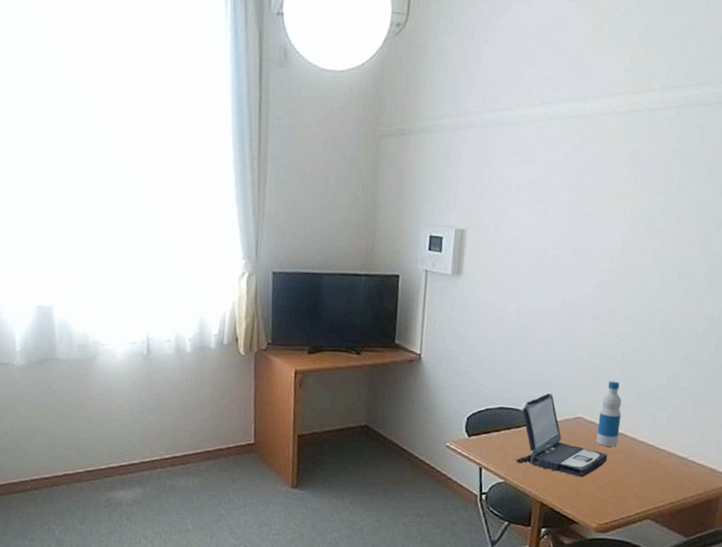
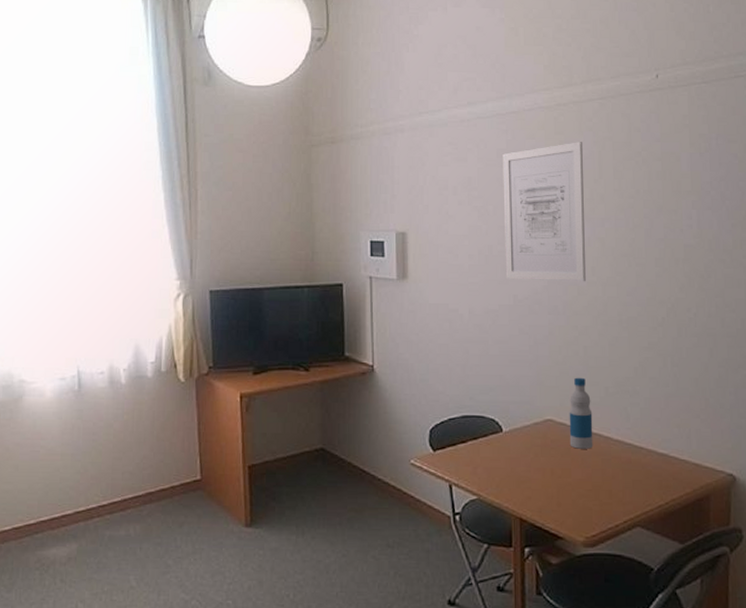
laptop: present [515,392,608,478] -> none [486,395,585,486]
wall art: none [556,150,652,292] -> present [503,142,586,282]

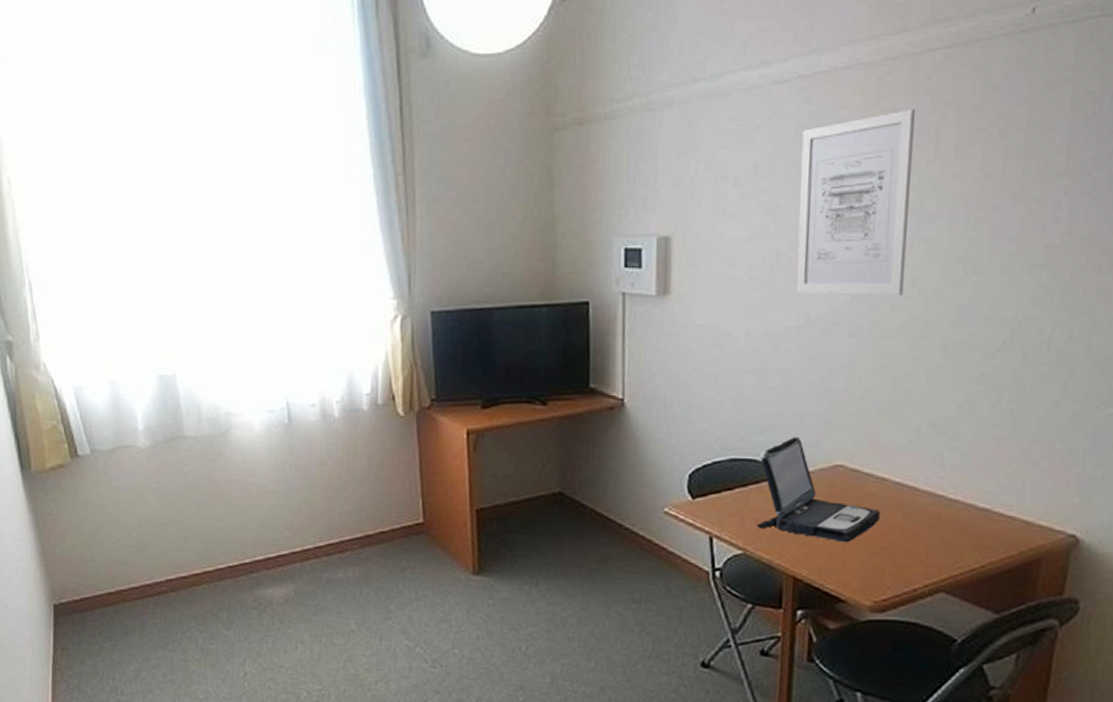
laptop: none [486,395,585,486] -> present [756,436,881,543]
bottle: present [569,377,593,449] -> none [863,415,896,501]

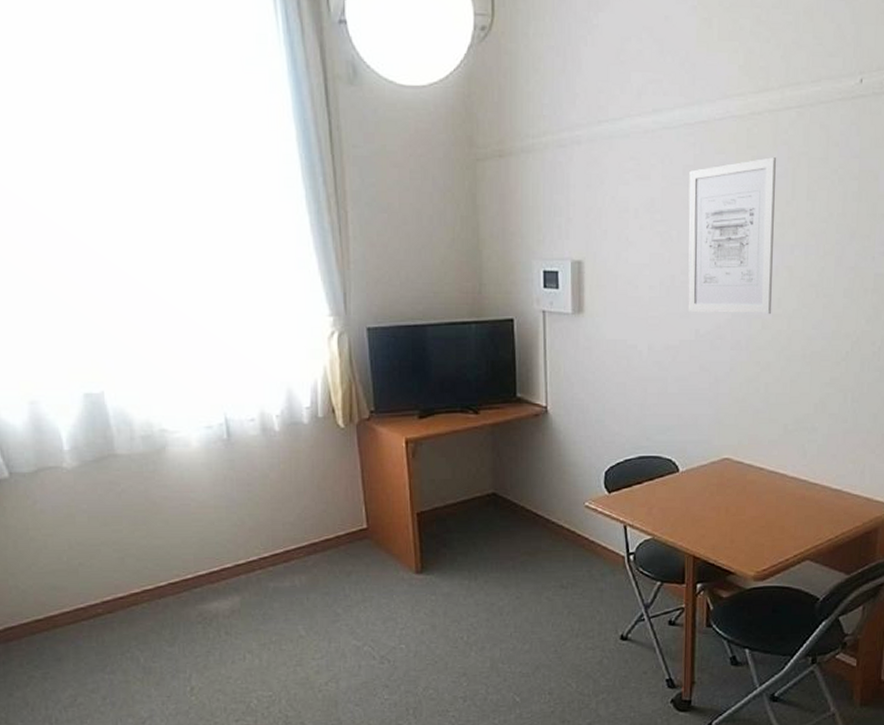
laptop: present [756,436,881,543] -> none [662,435,760,524]

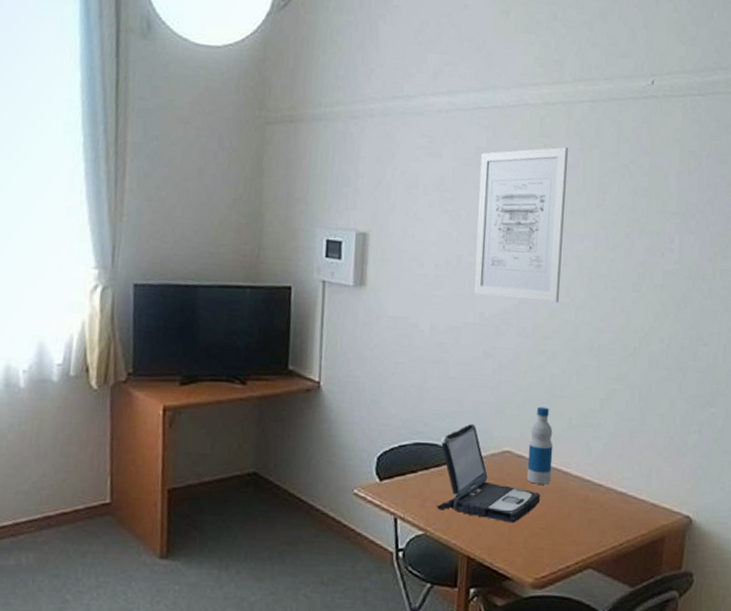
laptop: none [662,435,760,524] -> present [436,423,541,523]
bottle: none [745,415,770,487] -> present [526,406,553,485]

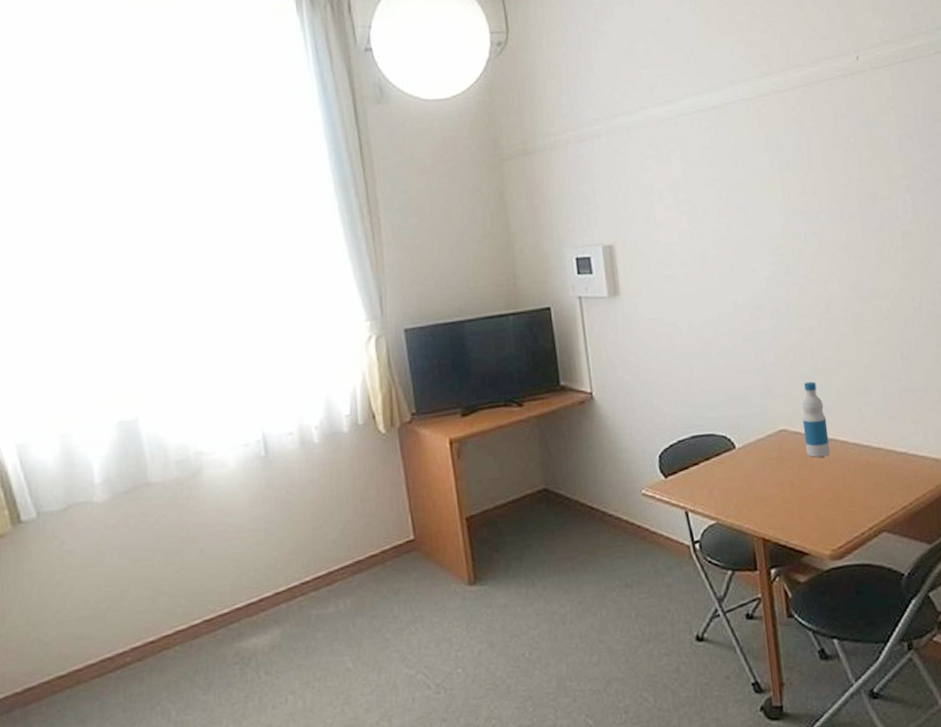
laptop: present [436,423,541,523] -> none [716,408,824,500]
wall art: present [473,147,569,304] -> none [707,133,806,286]

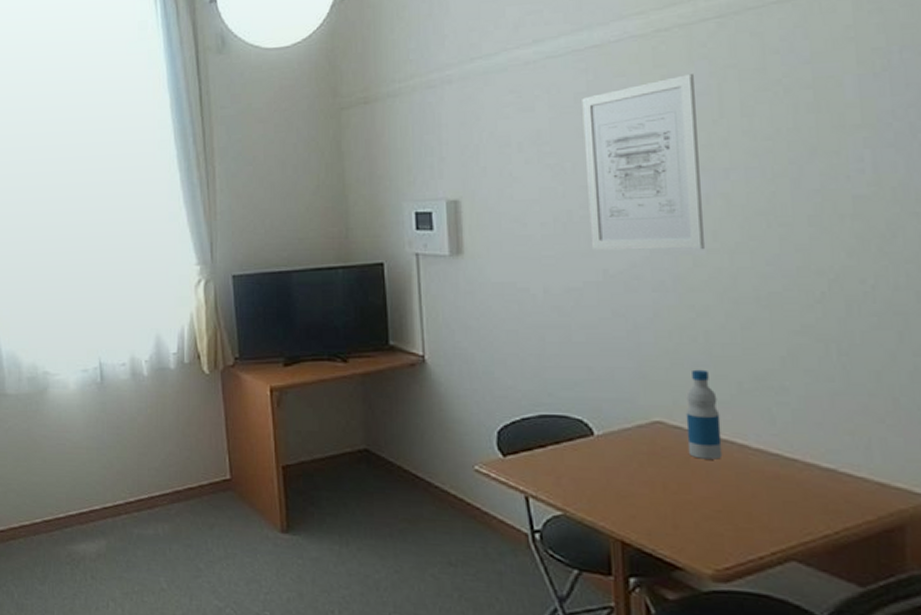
wall art: none [707,133,806,286] -> present [582,74,704,251]

